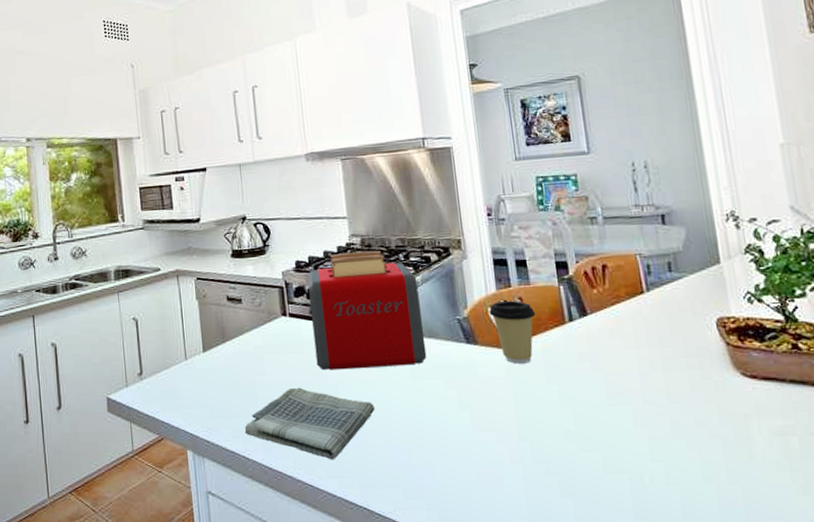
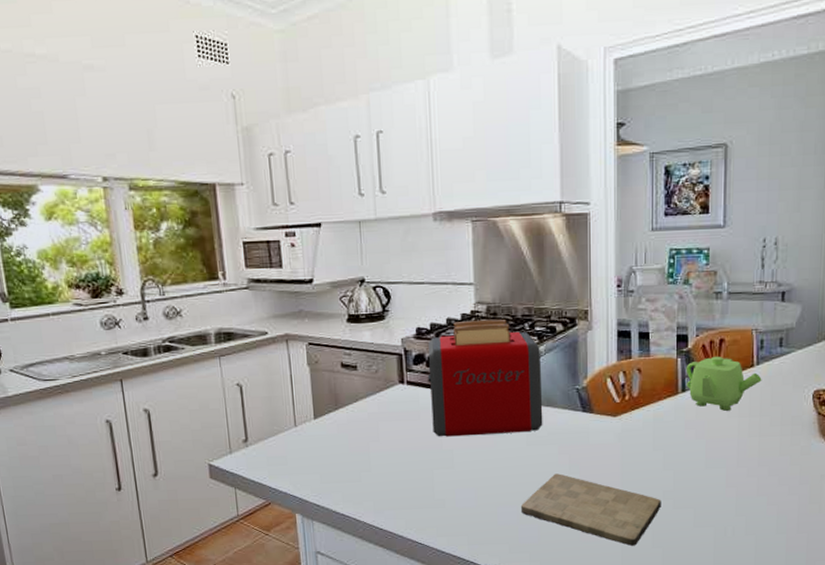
dish towel: present [244,387,375,460] -> none [356,453,488,520]
cutting board: none [411,410,565,494] -> present [520,473,661,546]
coffee cup: present [489,300,536,364] -> none [608,371,652,431]
teapot: none [570,282,656,341] -> present [686,356,762,411]

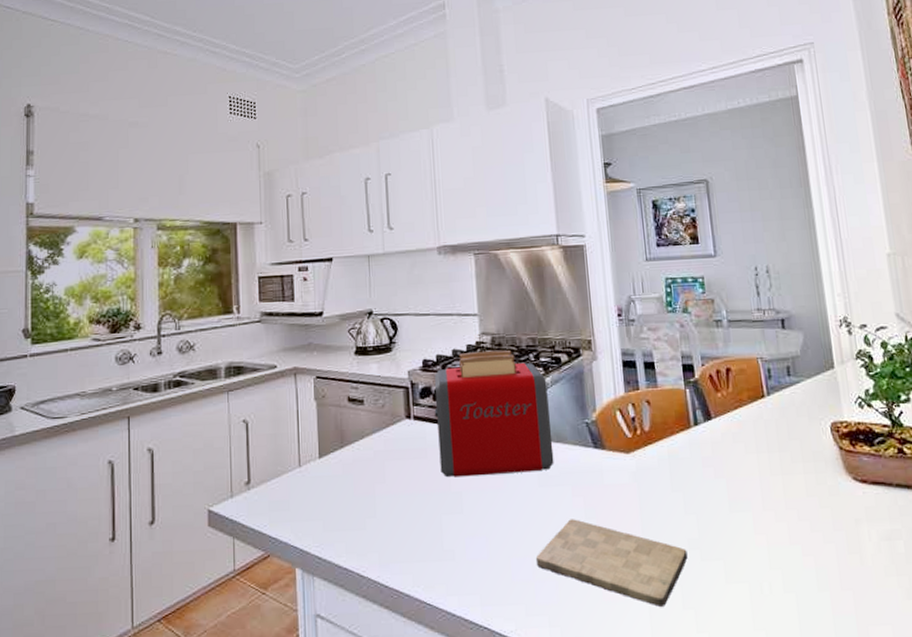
teapot: present [686,356,762,411] -> none [695,386,775,446]

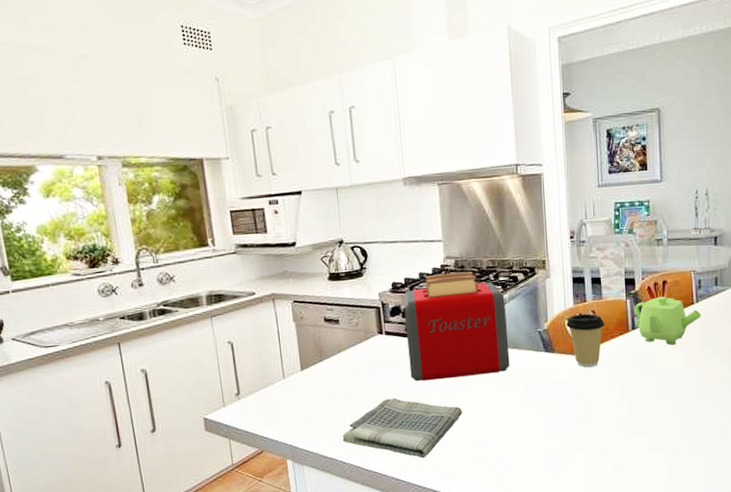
dish towel: none [360,496,500,576] -> present [342,397,463,458]
cutting board: present [535,519,688,607] -> none [493,409,619,472]
coffee cup: none [617,403,663,470] -> present [566,313,605,368]
teapot: none [695,386,775,446] -> present [634,296,702,345]

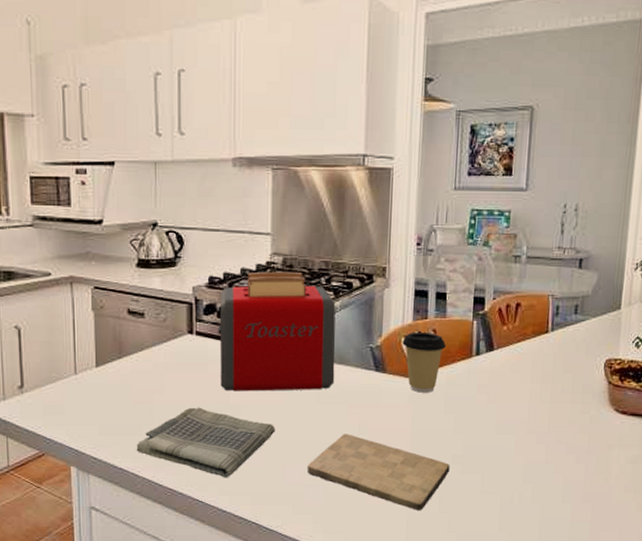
cutting board: none [493,409,619,472] -> present [307,434,450,510]
teapot: present [634,296,702,345] -> none [481,320,556,376]

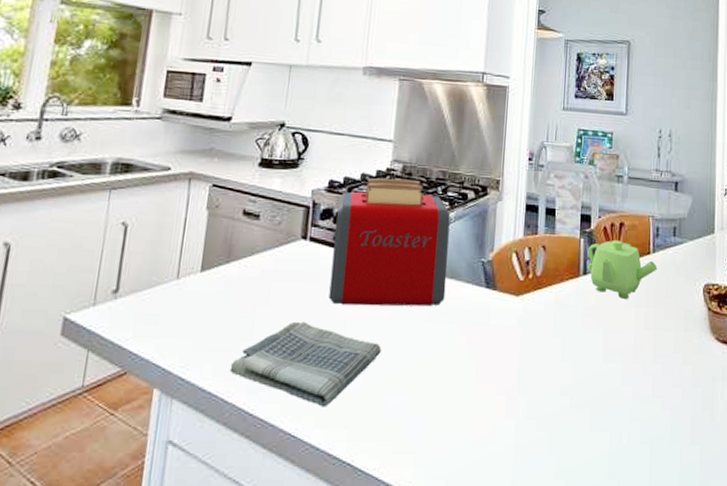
cutting board: present [307,434,450,510] -> none [411,357,558,451]
coffee cup: present [402,331,447,393] -> none [513,247,555,314]
teapot: none [481,320,556,376] -> present [587,239,658,299]

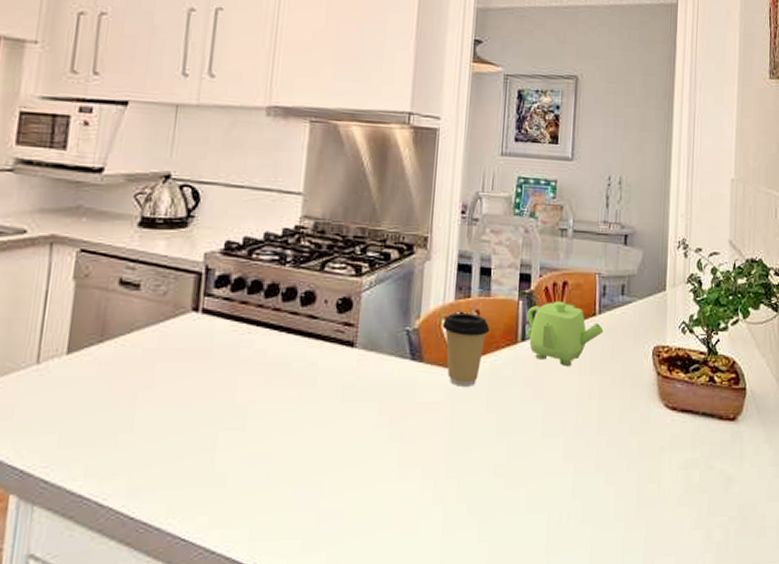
dish towel: present [229,321,381,407] -> none [105,407,289,505]
toaster: present [329,178,451,307] -> none [225,237,371,386]
coffee cup: none [513,247,555,314] -> present [442,312,490,387]

